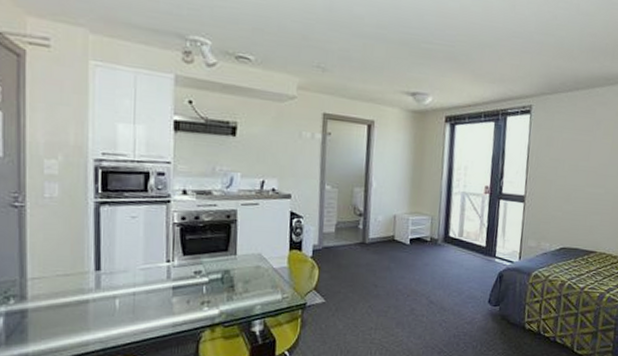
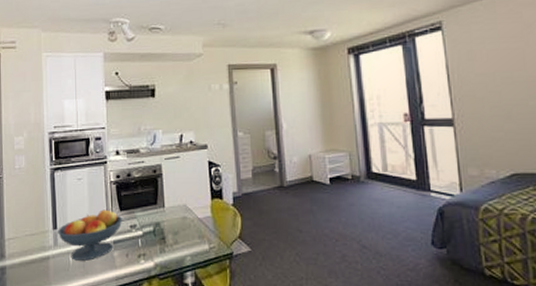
fruit bowl: none [101,251,186,306] -> present [58,208,123,261]

